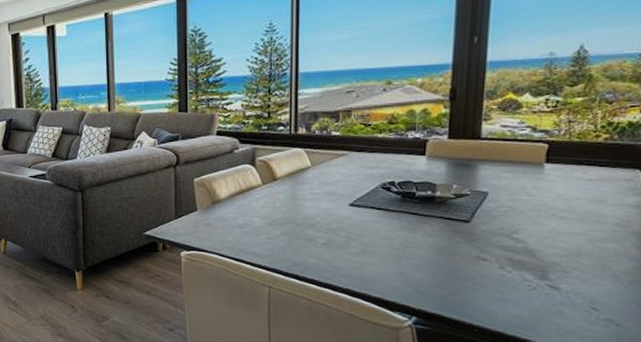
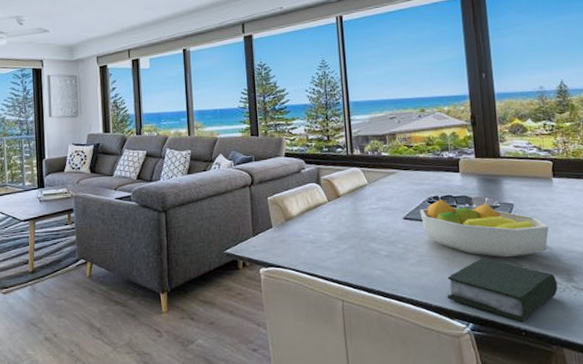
fruit bowl: none [370,184,530,251] -> present [419,199,549,258]
book: none [390,250,528,318] -> present [447,258,558,322]

